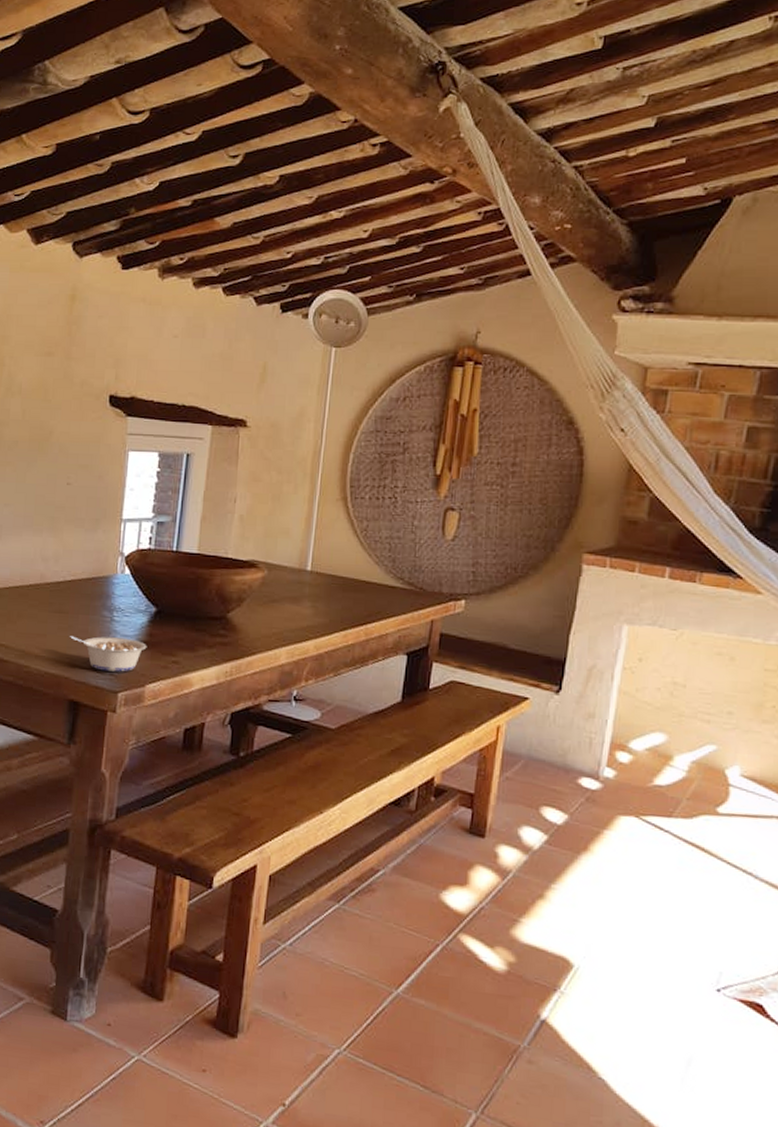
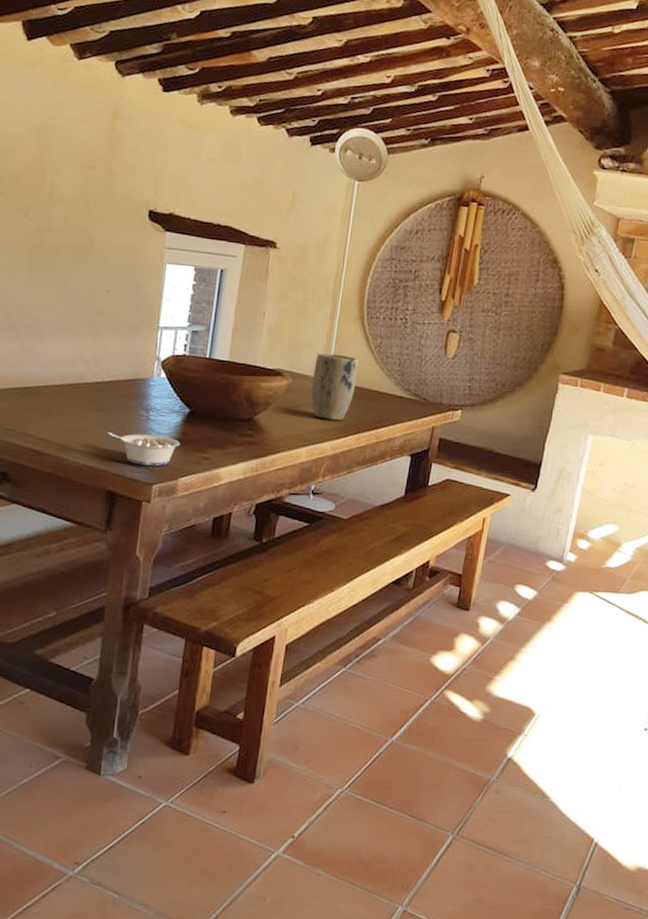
plant pot: none [290,539,343,616] -> present [311,352,359,421]

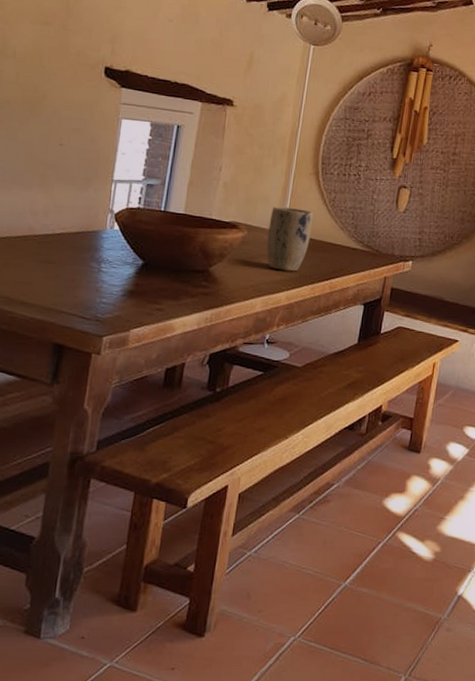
legume: present [108,432,181,466] -> none [57,284,133,318]

